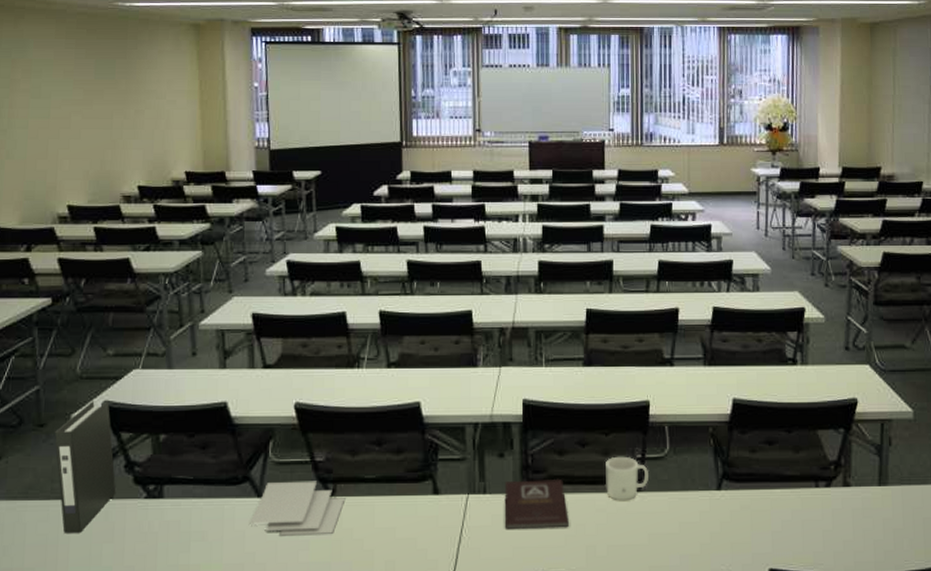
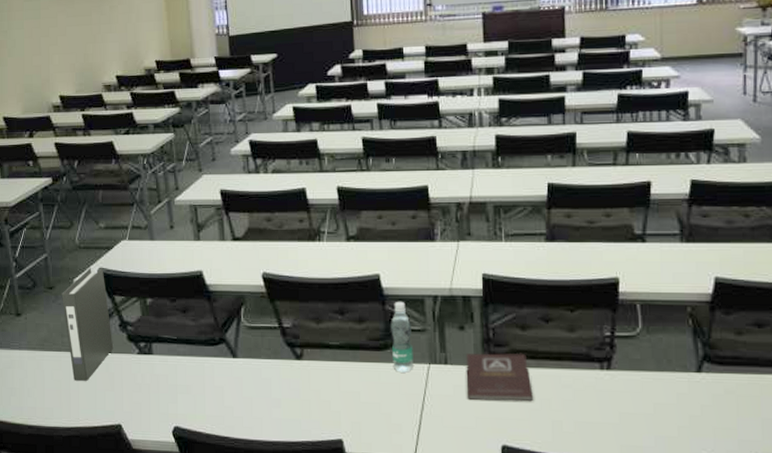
papers: present [250,481,346,536] -> none [227,344,312,395]
bottle: none [430,429,452,505] -> present [390,301,413,373]
mug: present [605,456,649,501] -> none [571,333,620,378]

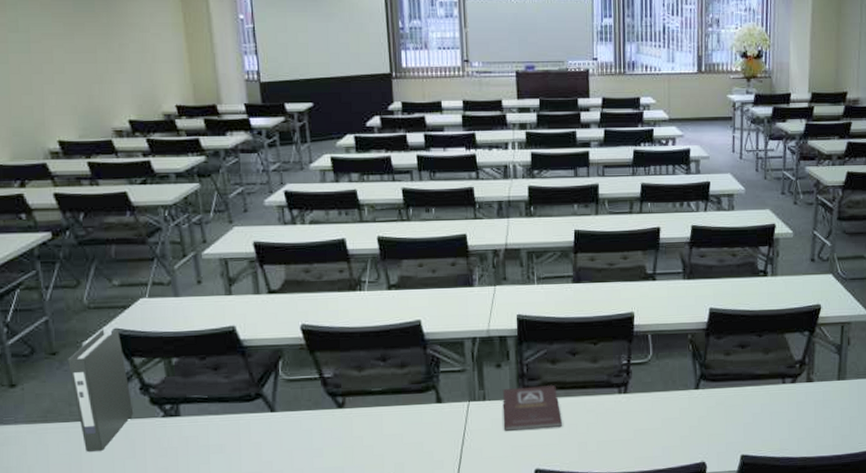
bottle: present [390,301,413,373] -> none [432,344,454,412]

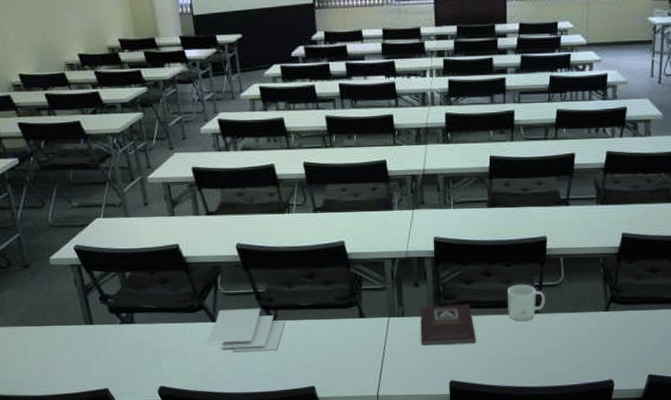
binder: present [68,329,134,452] -> none [38,245,96,352]
papers: none [265,395,355,446] -> present [208,308,286,352]
mug: none [594,362,635,403] -> present [507,284,546,322]

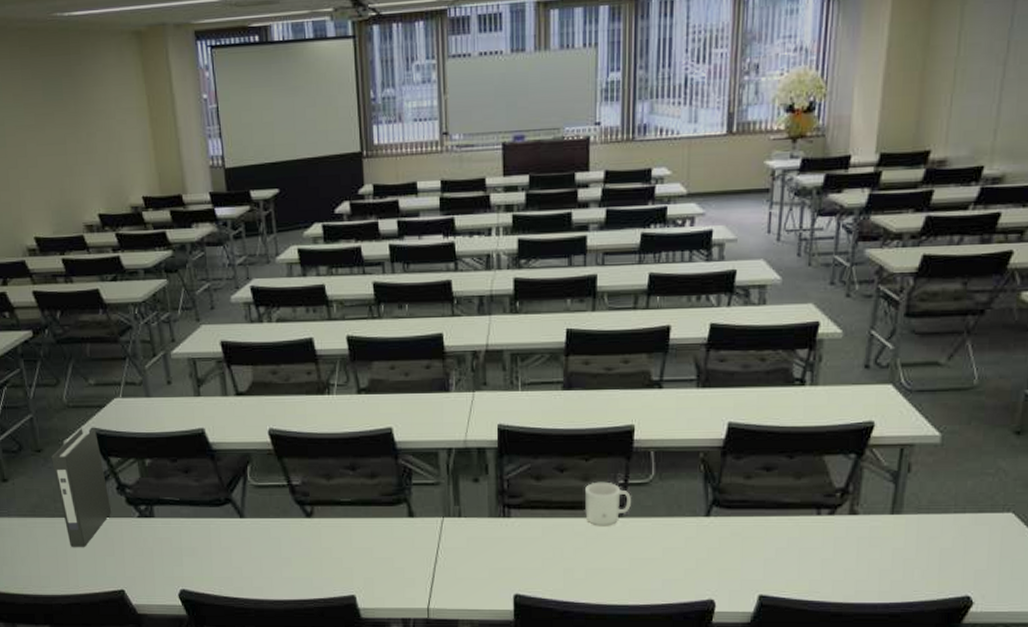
binder: none [38,245,96,352] -> present [51,428,112,547]
papers: present [208,308,286,352] -> none [235,503,323,553]
book: present [420,303,476,345] -> none [480,503,546,551]

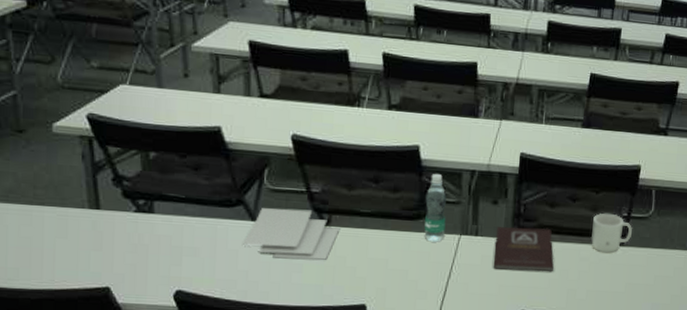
binder: present [51,428,112,547] -> none [36,112,104,239]
papers: none [235,503,323,553] -> present [243,208,340,261]
bottle: none [403,454,427,527] -> present [424,173,447,242]
book: none [480,503,546,551] -> present [494,226,554,272]

